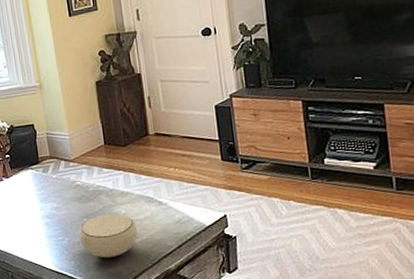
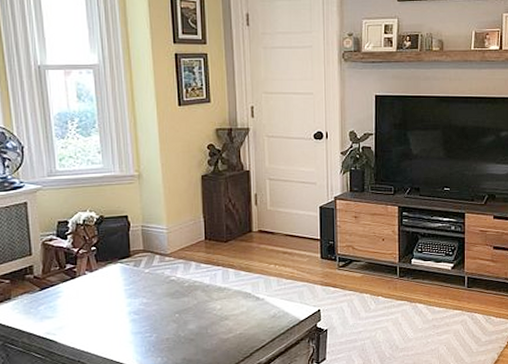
bowl: present [79,213,138,257] -> none [169,309,232,353]

